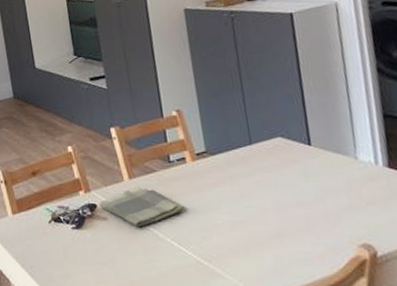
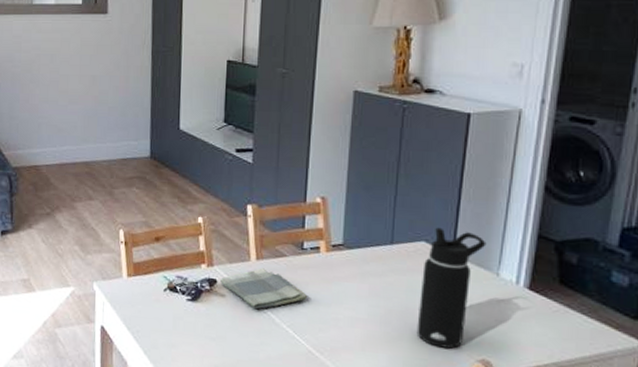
water bottle: none [285,121,341,238] -> present [416,227,487,349]

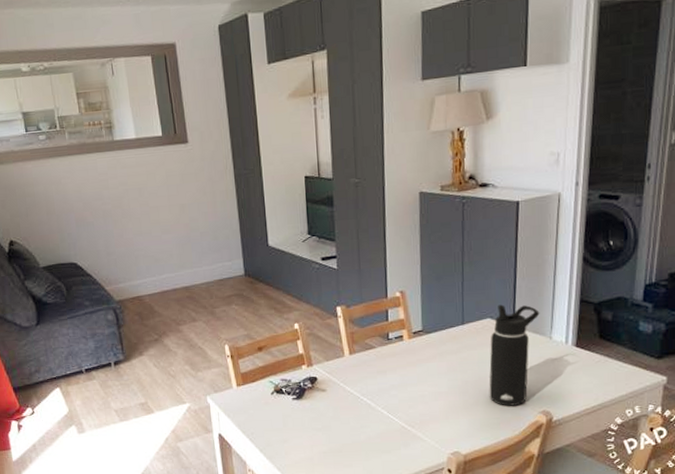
dish towel: present [220,268,307,310] -> none [320,361,396,398]

